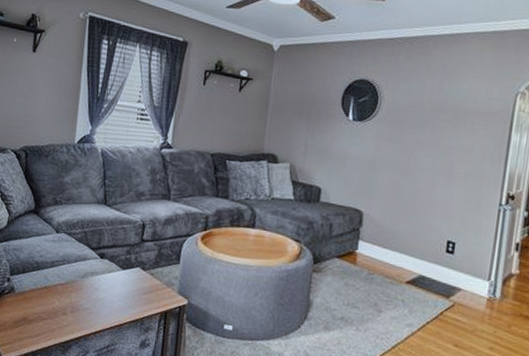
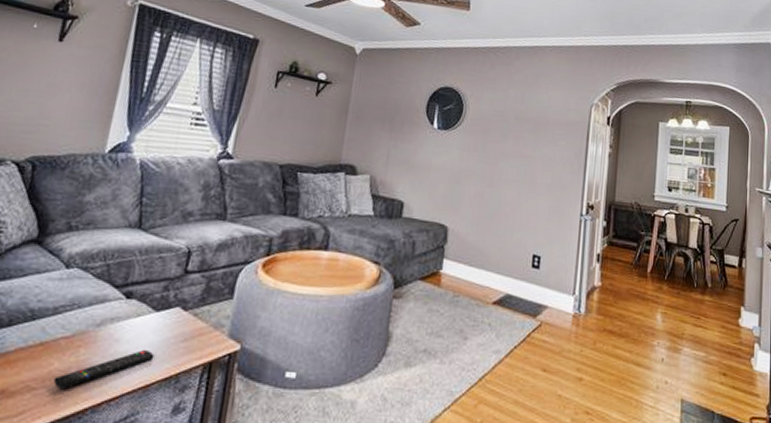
remote control: none [56,297,124,321] -> present [53,349,154,389]

